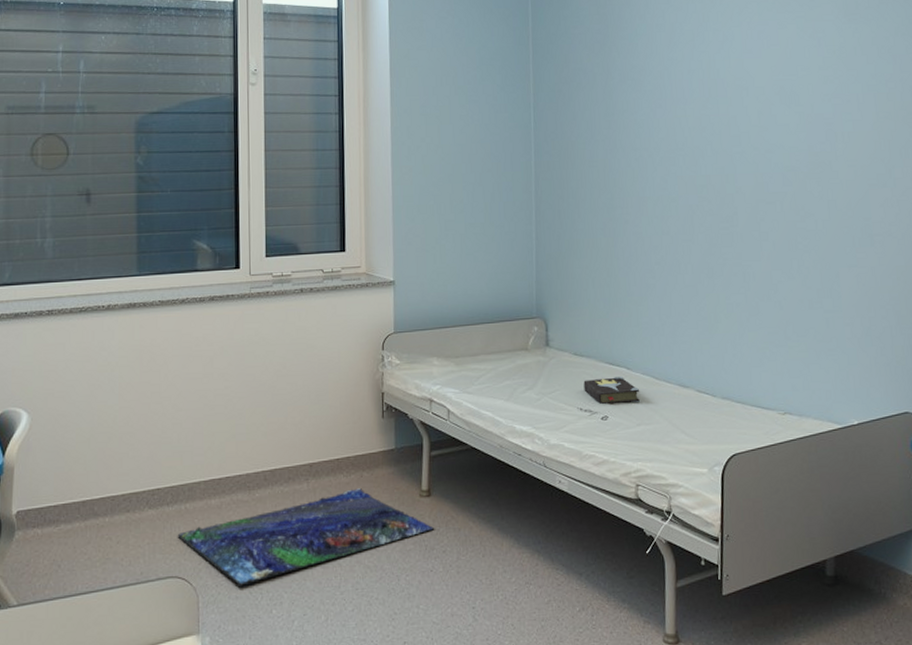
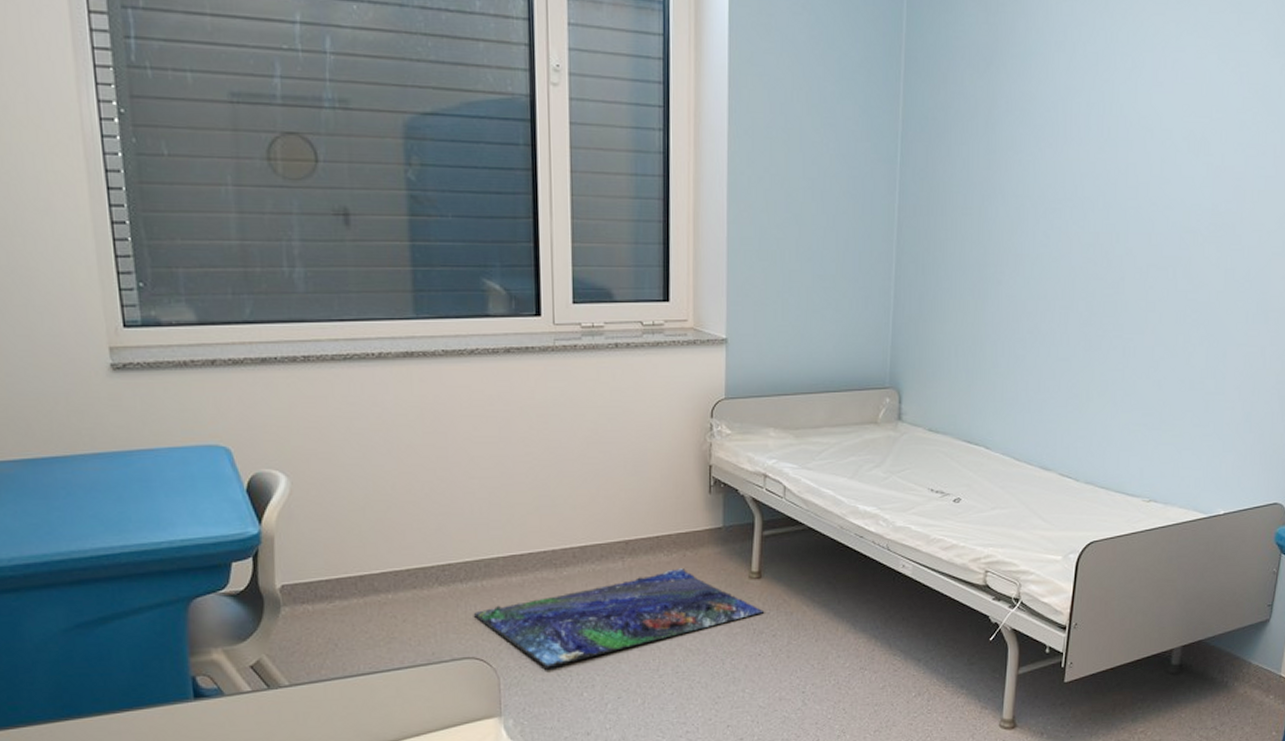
hardback book: present [583,377,640,405] -> none [937,456,997,486]

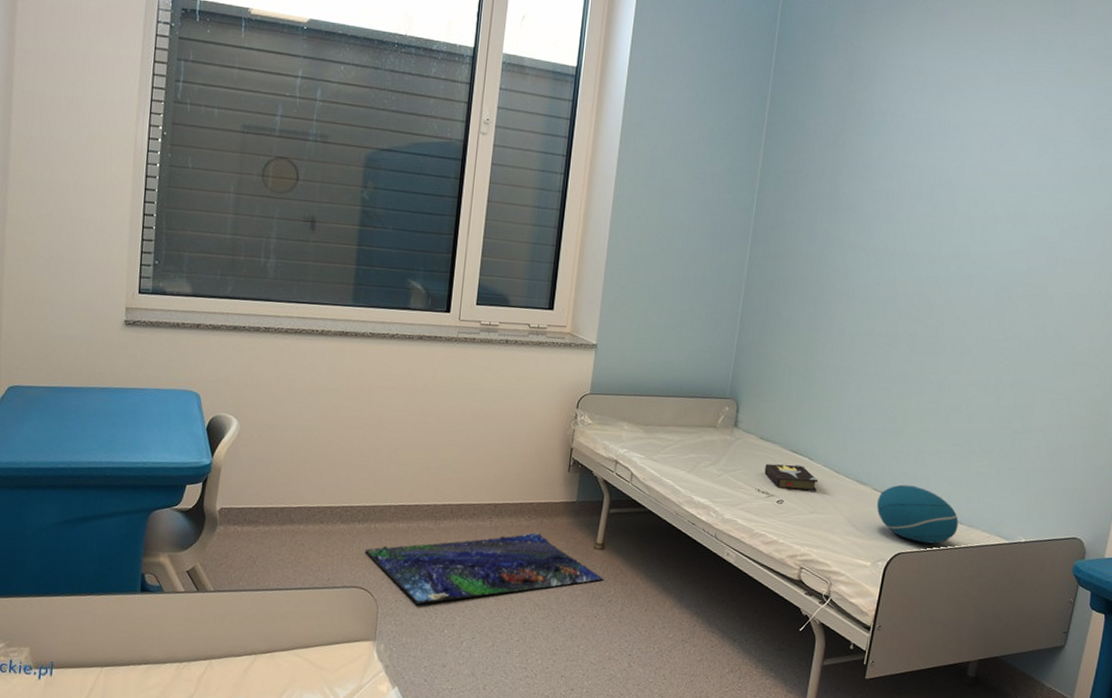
hardback book: none [937,456,997,486] -> present [764,463,818,493]
cushion: none [1064,465,1153,528] -> present [877,484,959,544]

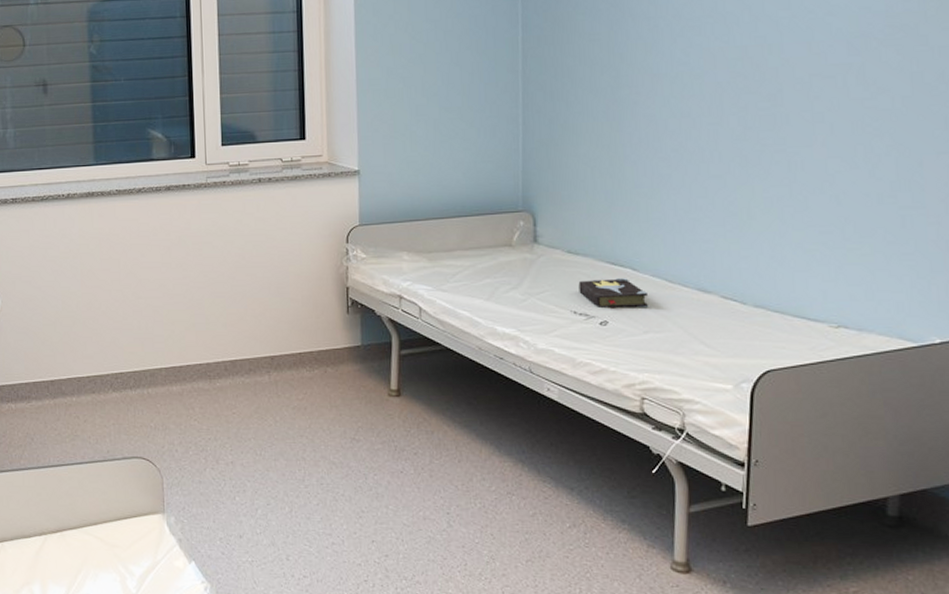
bath mat: present [364,532,604,605] -> none [140,384,405,471]
cushion: present [877,484,959,544] -> none [729,288,843,356]

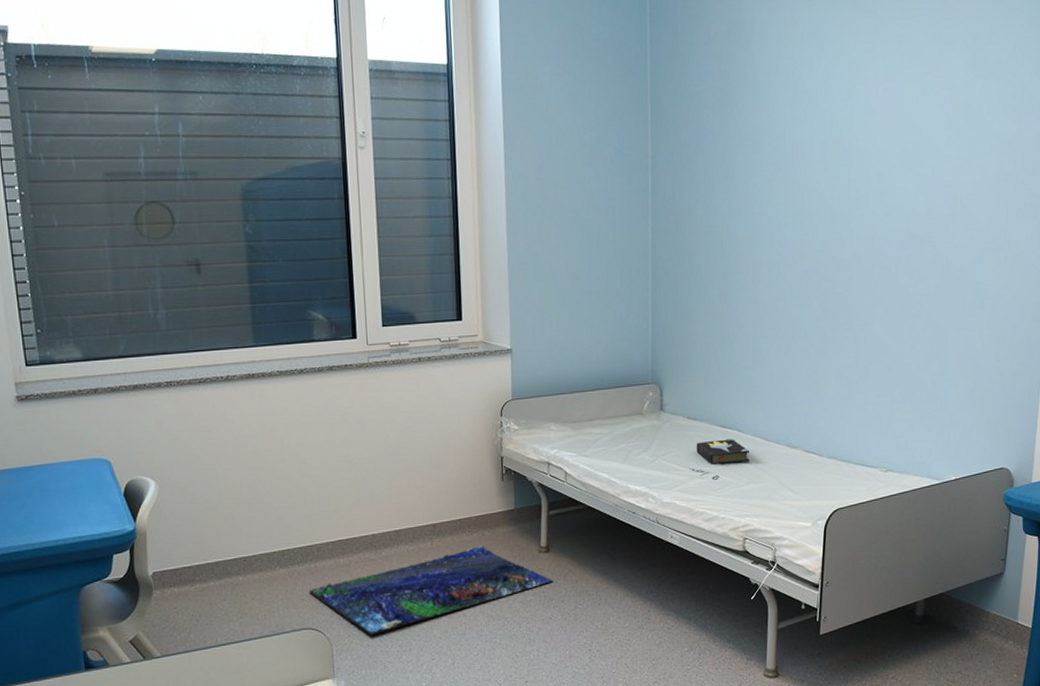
bath mat: none [140,384,405,471] -> present [308,546,554,636]

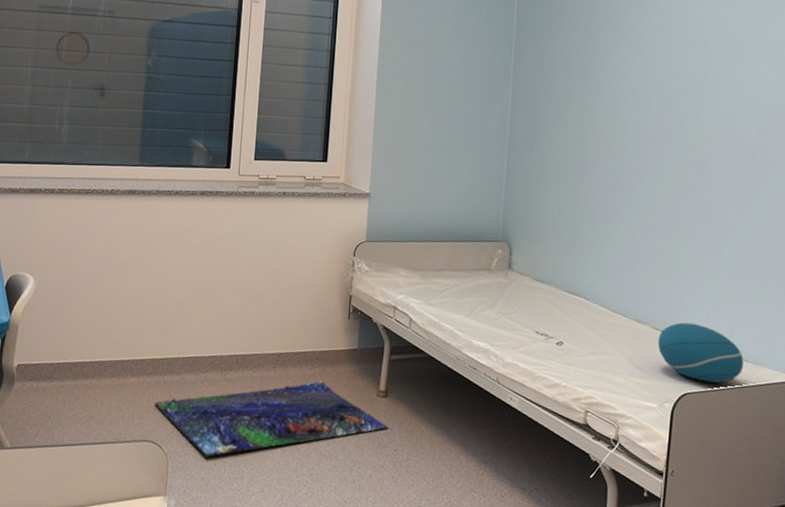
hardback book: present [696,439,750,465] -> none [542,305,596,333]
cushion: none [810,441,890,496] -> present [658,322,744,383]

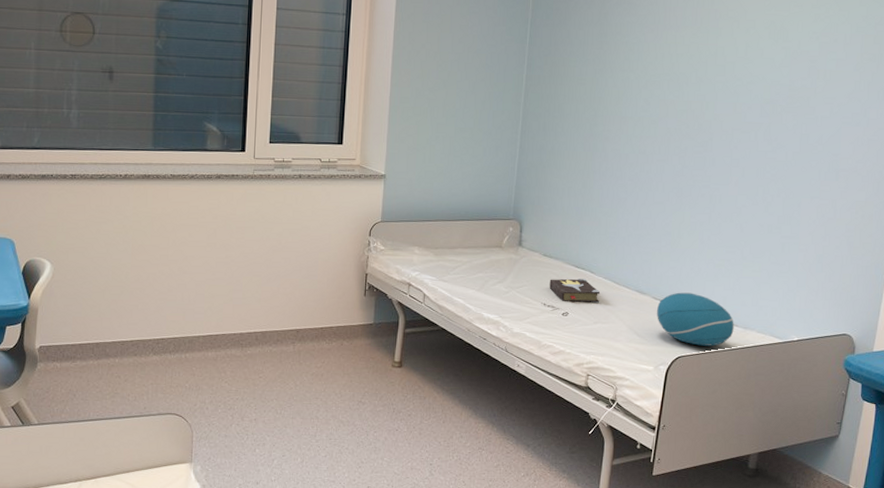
bath mat: present [154,381,389,458] -> none [177,354,403,427]
hardback book: none [542,305,596,333] -> present [549,278,600,304]

